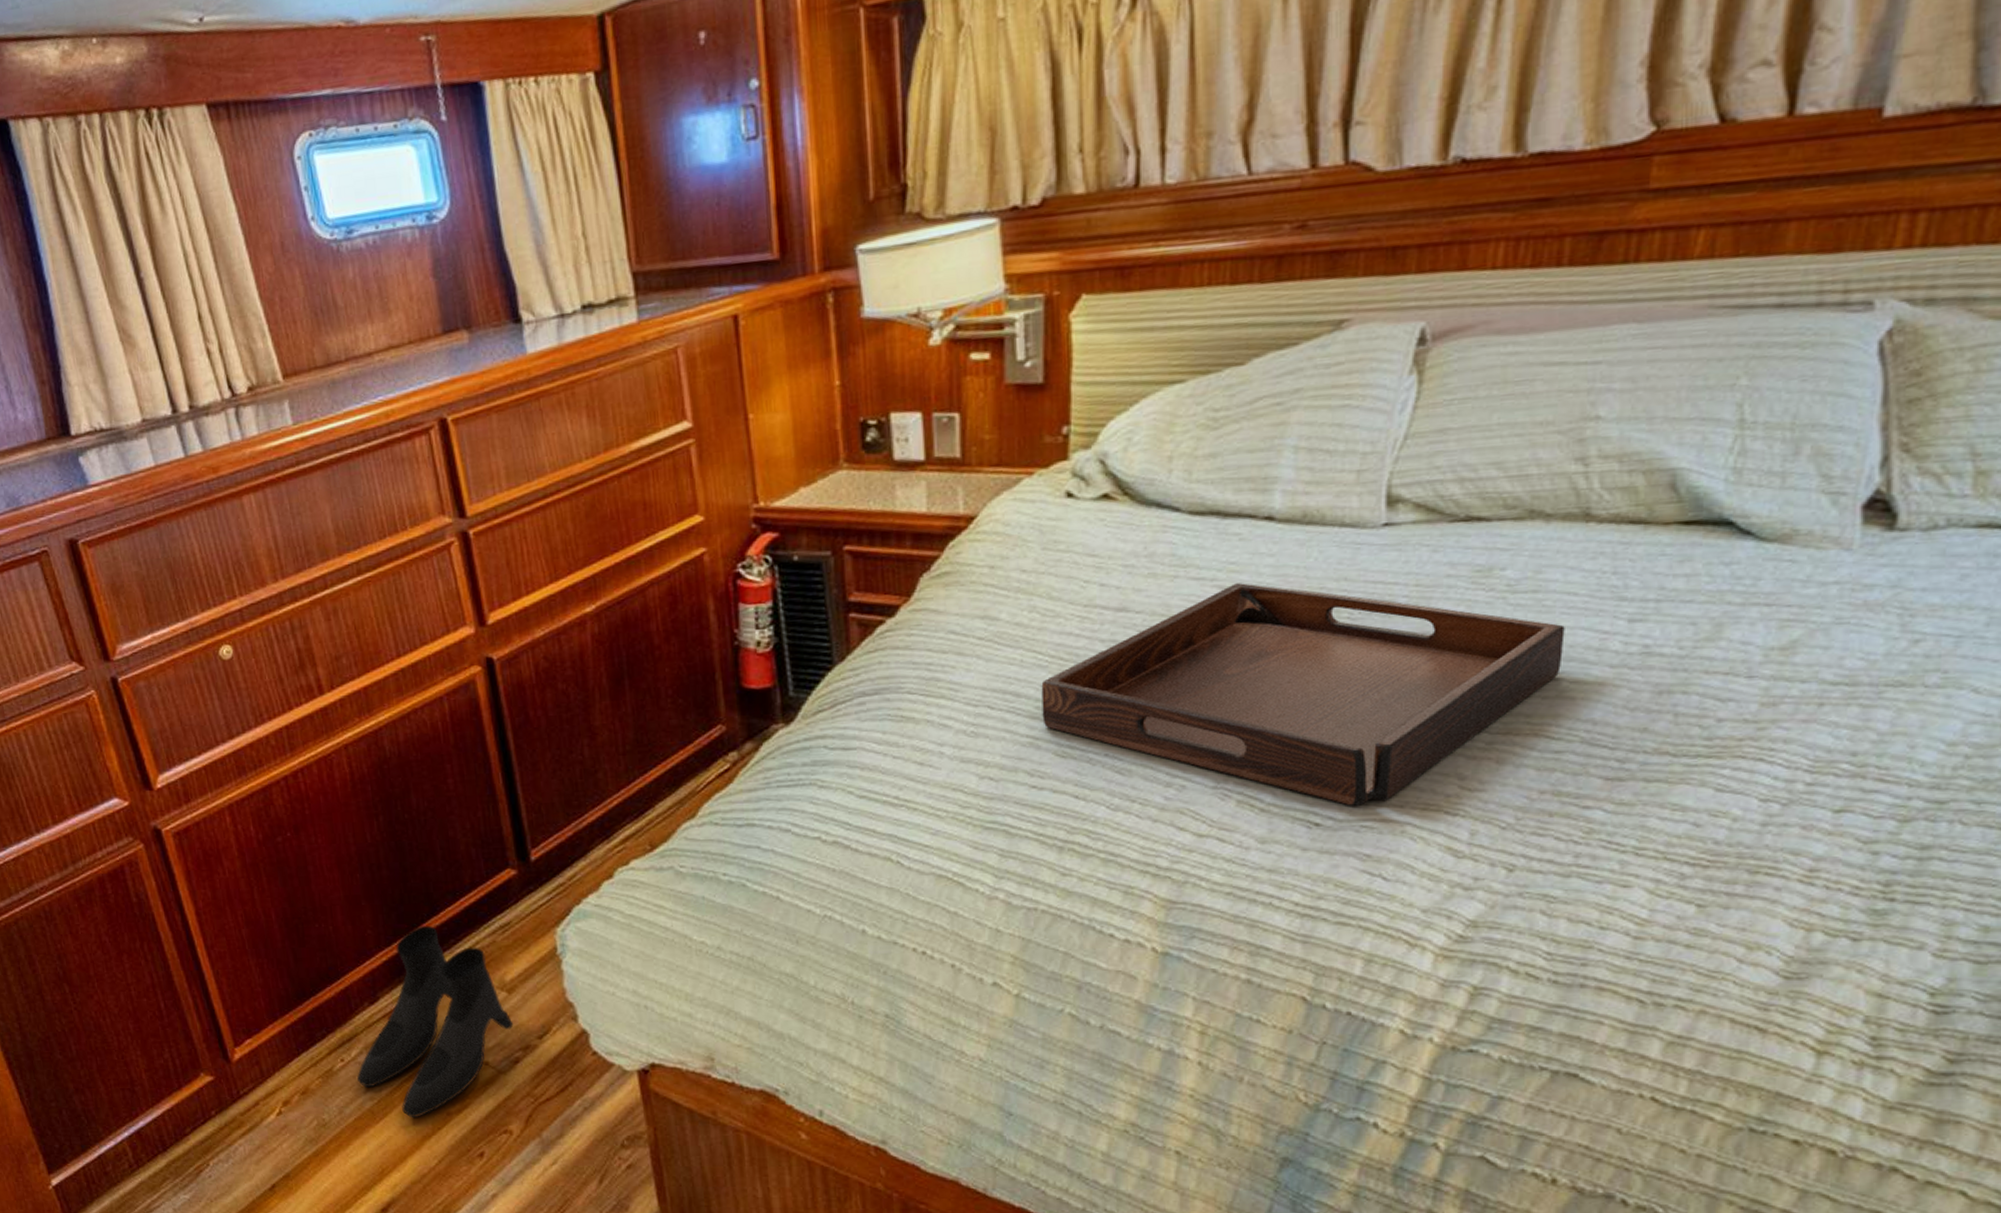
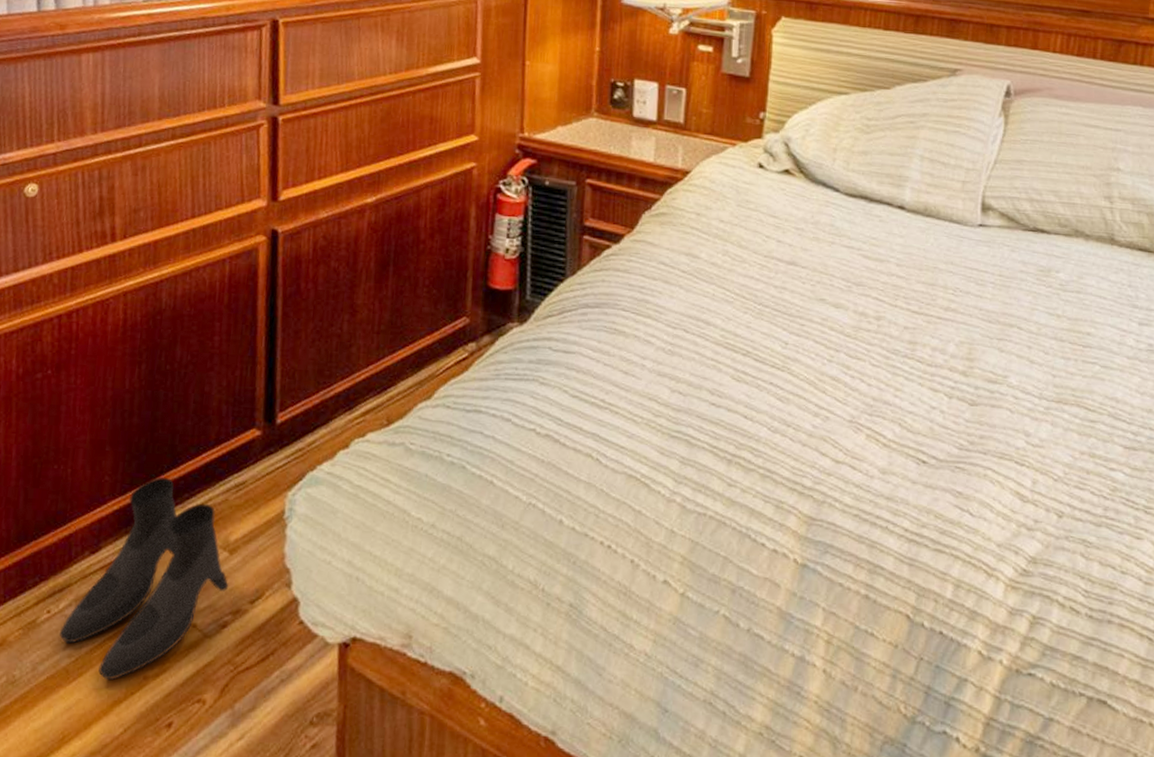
serving tray: present [1041,583,1565,806] -> none [725,255,1098,449]

